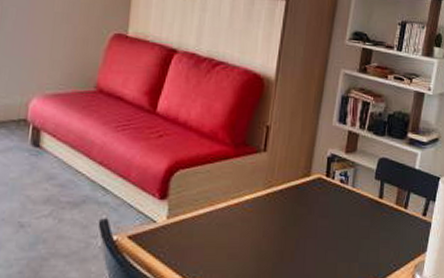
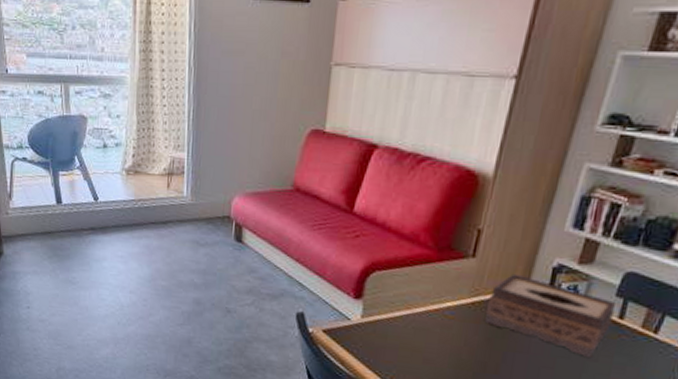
tissue box: none [278,164,377,235] -> present [485,273,617,357]

